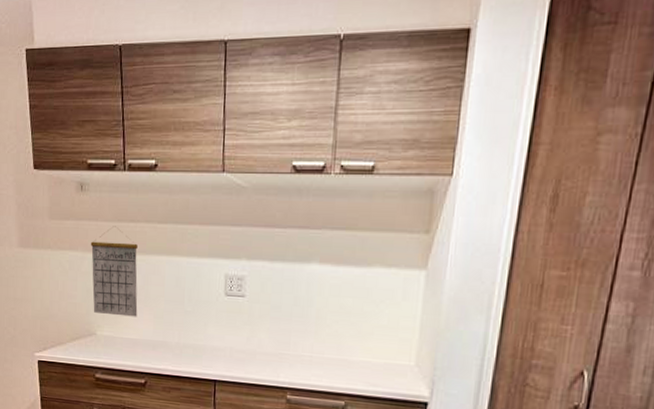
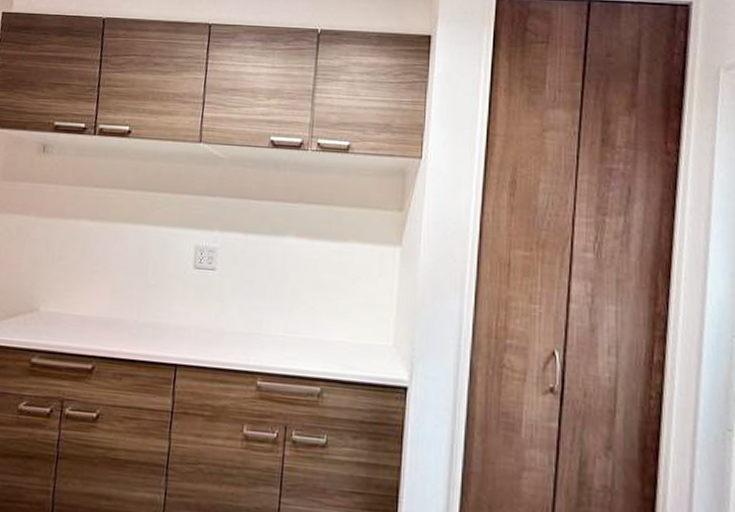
calendar: present [90,226,138,317] -> none [39,190,101,291]

